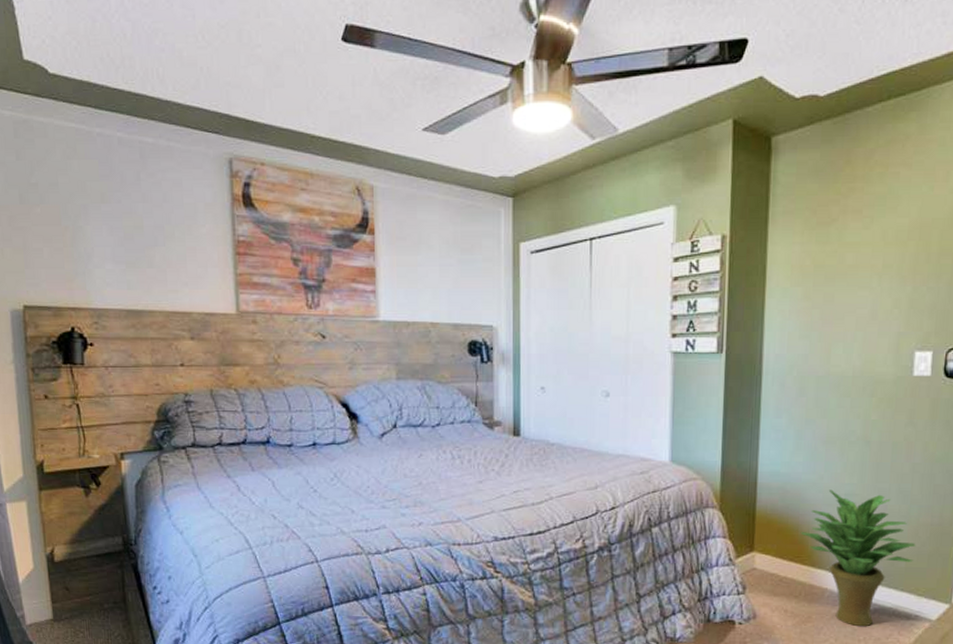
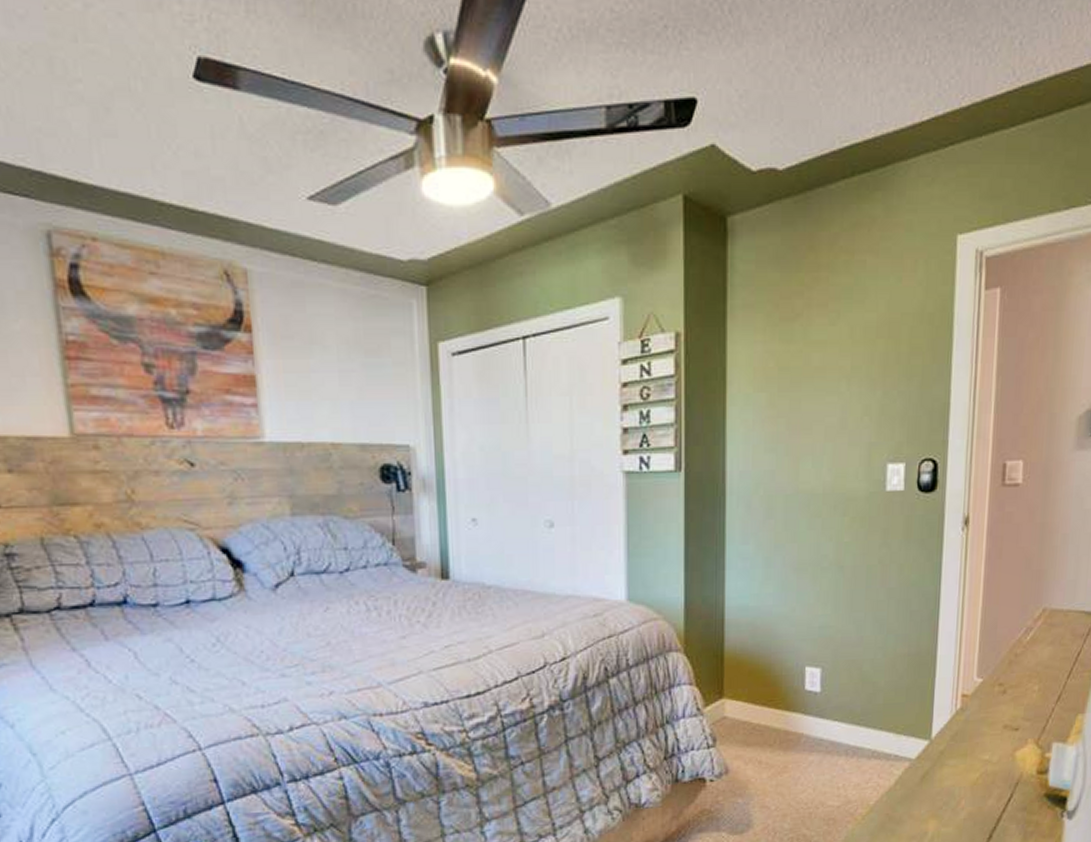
potted plant: present [800,489,916,627] -> none [772,622,894,773]

